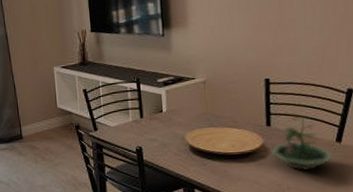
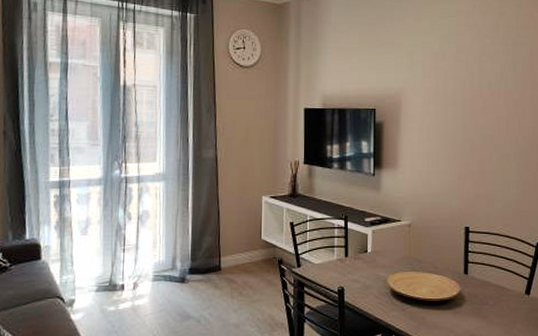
terrarium: present [270,115,334,172] -> none [466,266,523,322]

